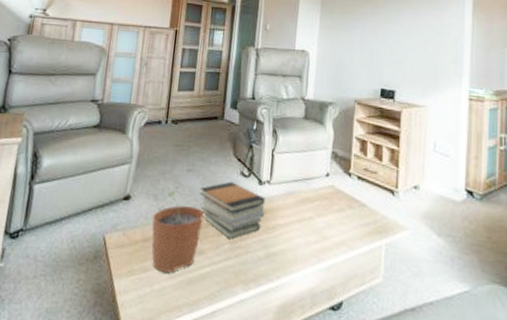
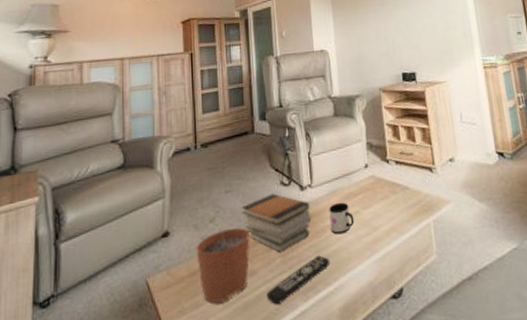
remote control: none [210,250,276,288] -> present [267,255,331,305]
mug: none [281,204,307,236] -> present [329,202,355,235]

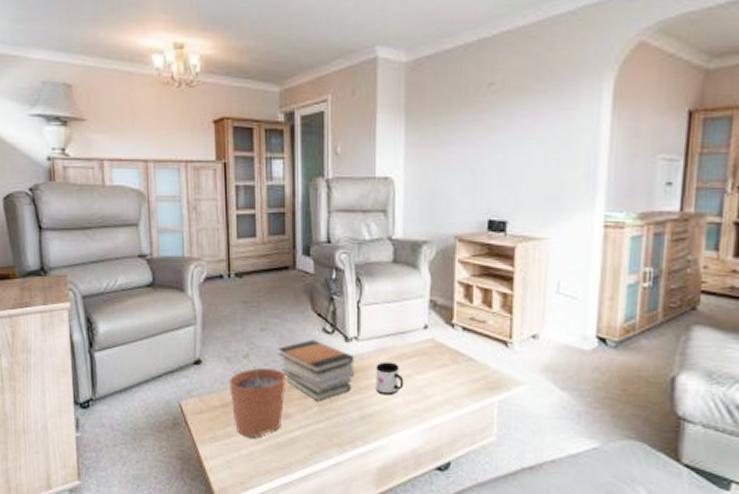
remote control: present [267,255,331,305] -> none [301,412,372,452]

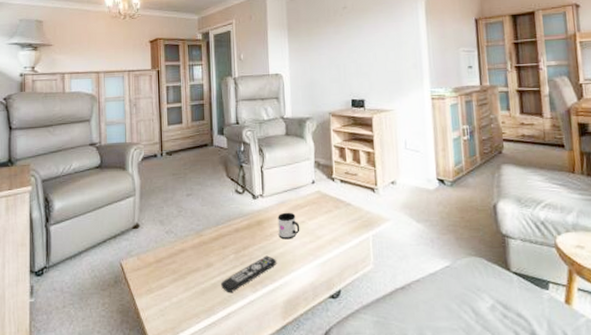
plant pot: present [228,353,286,437] -> none [161,215,208,286]
book stack: present [278,339,354,402] -> none [200,199,261,250]
remote control: none [301,412,372,452] -> present [221,255,277,293]

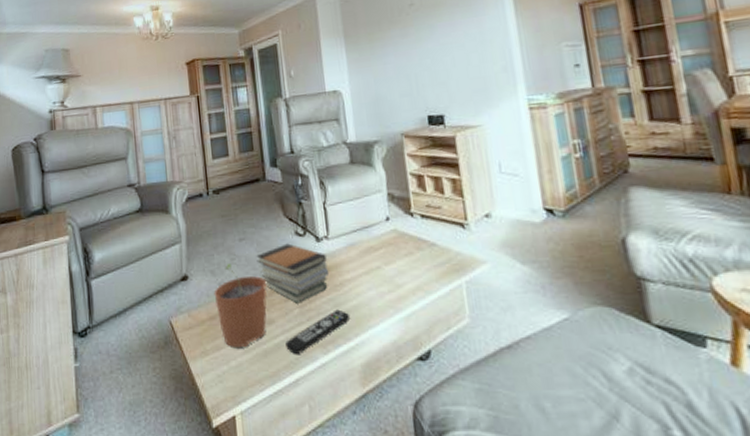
plant pot: none [161,215,208,286] -> present [214,263,267,347]
book stack: none [200,199,261,250] -> present [256,243,328,304]
mug: present [278,212,300,240] -> none [347,256,376,290]

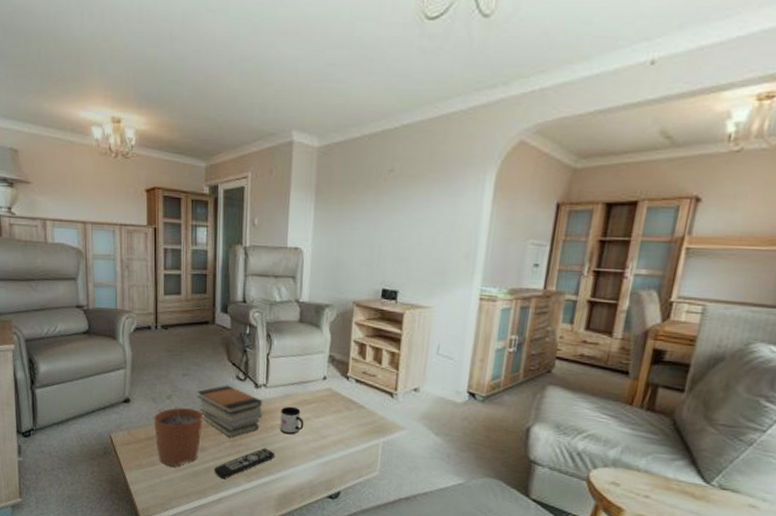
mug: none [347,256,376,290] -> present [280,406,304,435]

